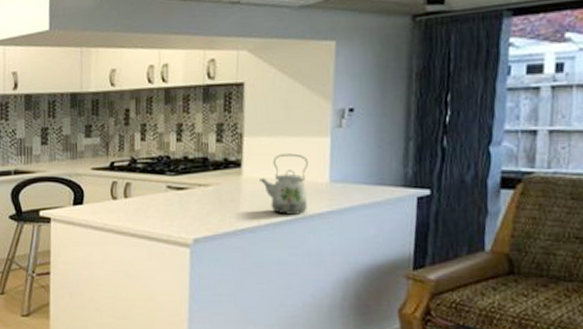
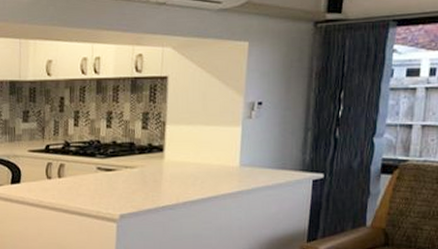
kettle: present [259,153,308,215] -> none [179,140,222,194]

